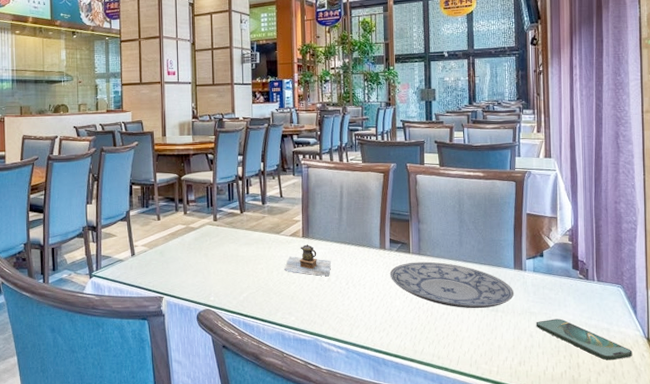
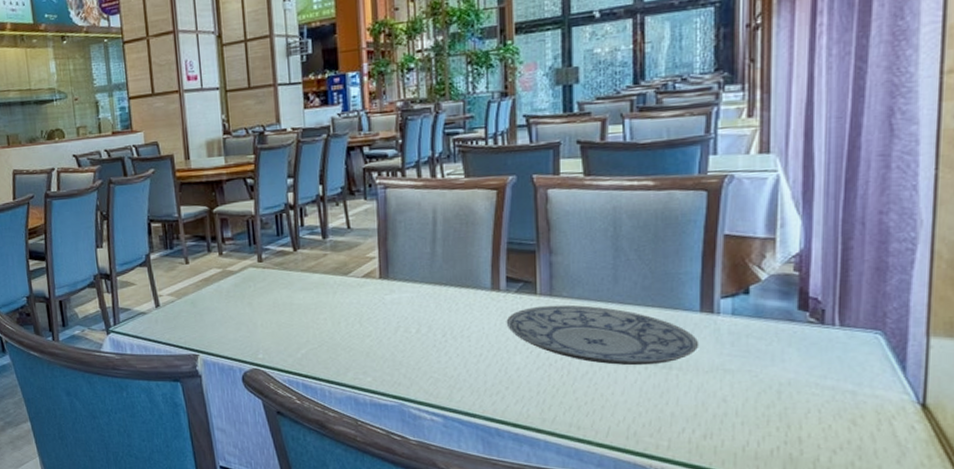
teapot: present [284,244,332,277] -> none [356,287,422,327]
smartphone: present [536,318,633,361] -> none [732,378,894,434]

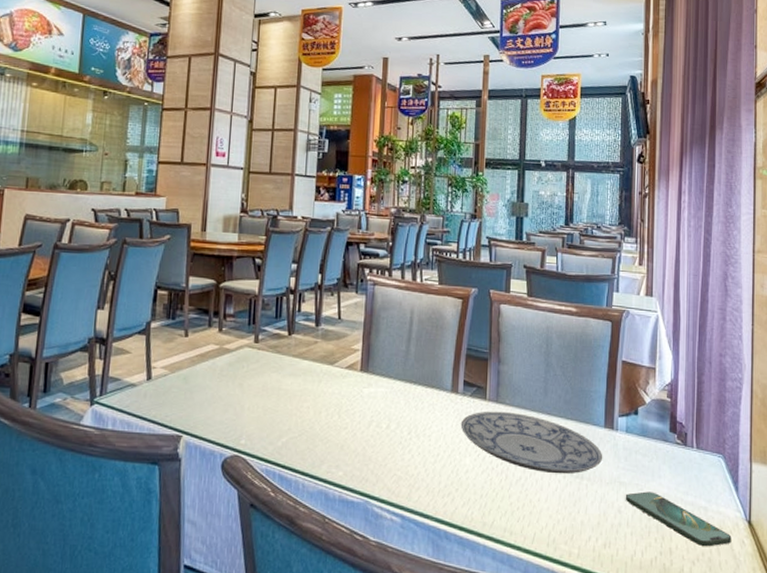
smartphone: none [732,378,894,434] -> present [625,491,732,547]

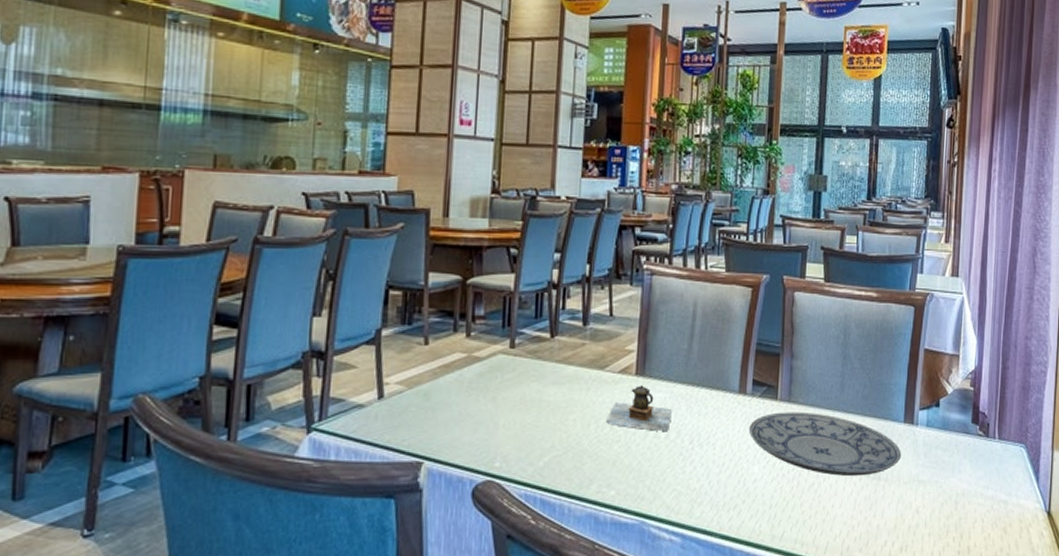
teapot: none [335,380,393,423] -> present [606,385,673,432]
smartphone: present [625,491,732,547] -> none [923,488,1031,542]

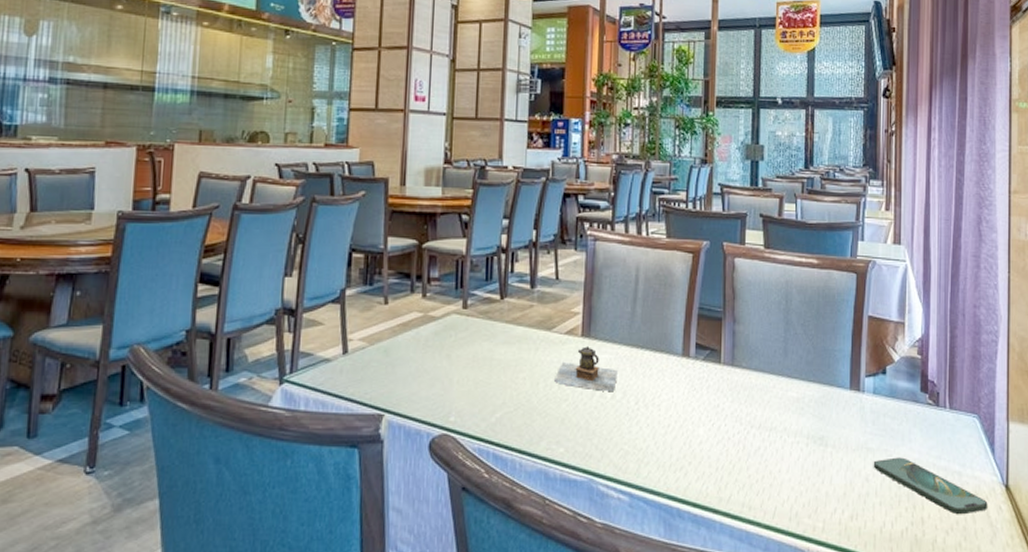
plate: present [748,411,902,477] -> none [693,375,849,442]
smartphone: none [923,488,1031,542] -> present [873,457,988,515]

